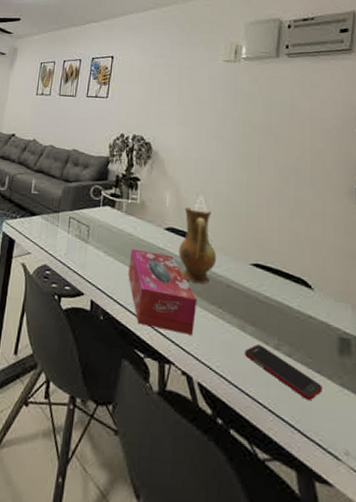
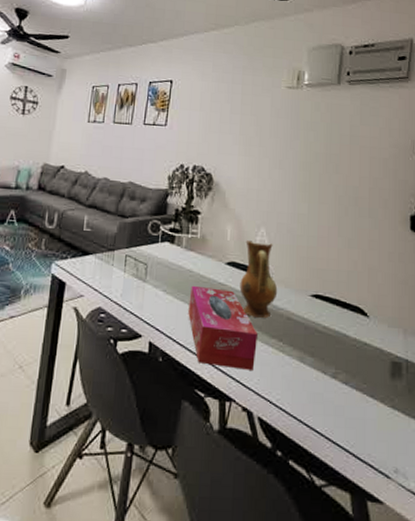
cell phone: present [245,344,322,401] -> none [304,375,375,425]

